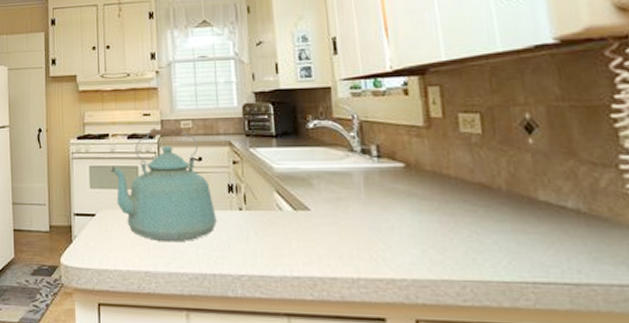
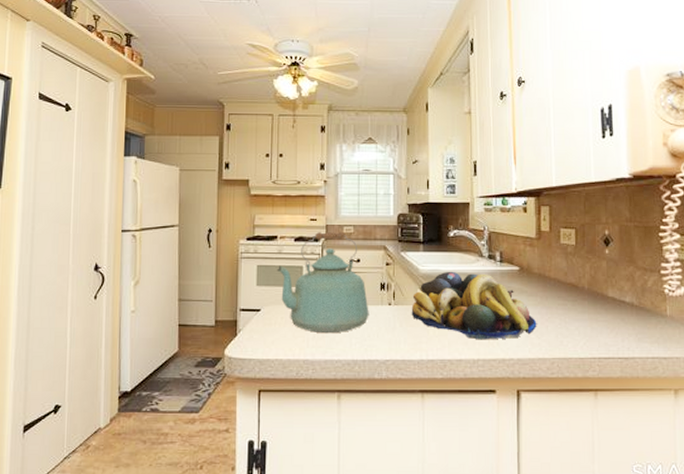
fruit bowl: none [267,169,436,254] -> present [411,271,537,340]

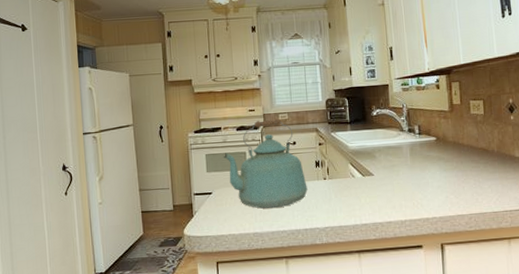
fruit bowl: present [411,271,537,340] -> none [344,145,455,204]

